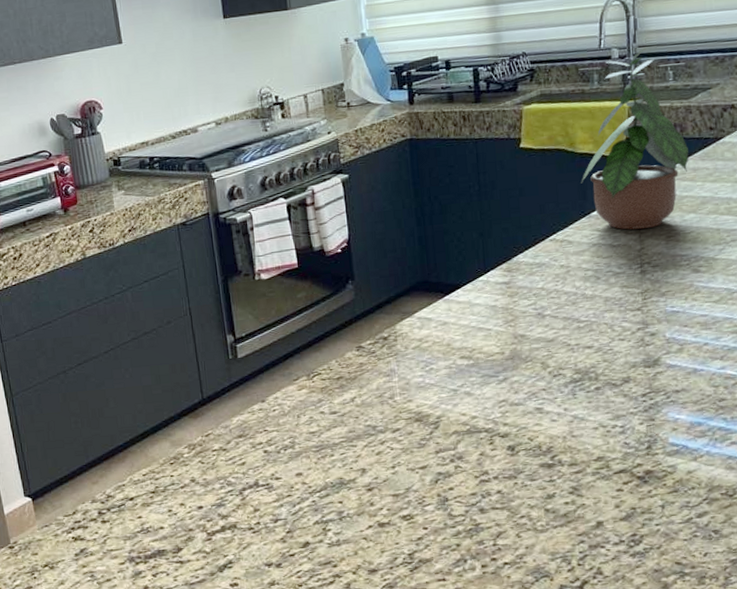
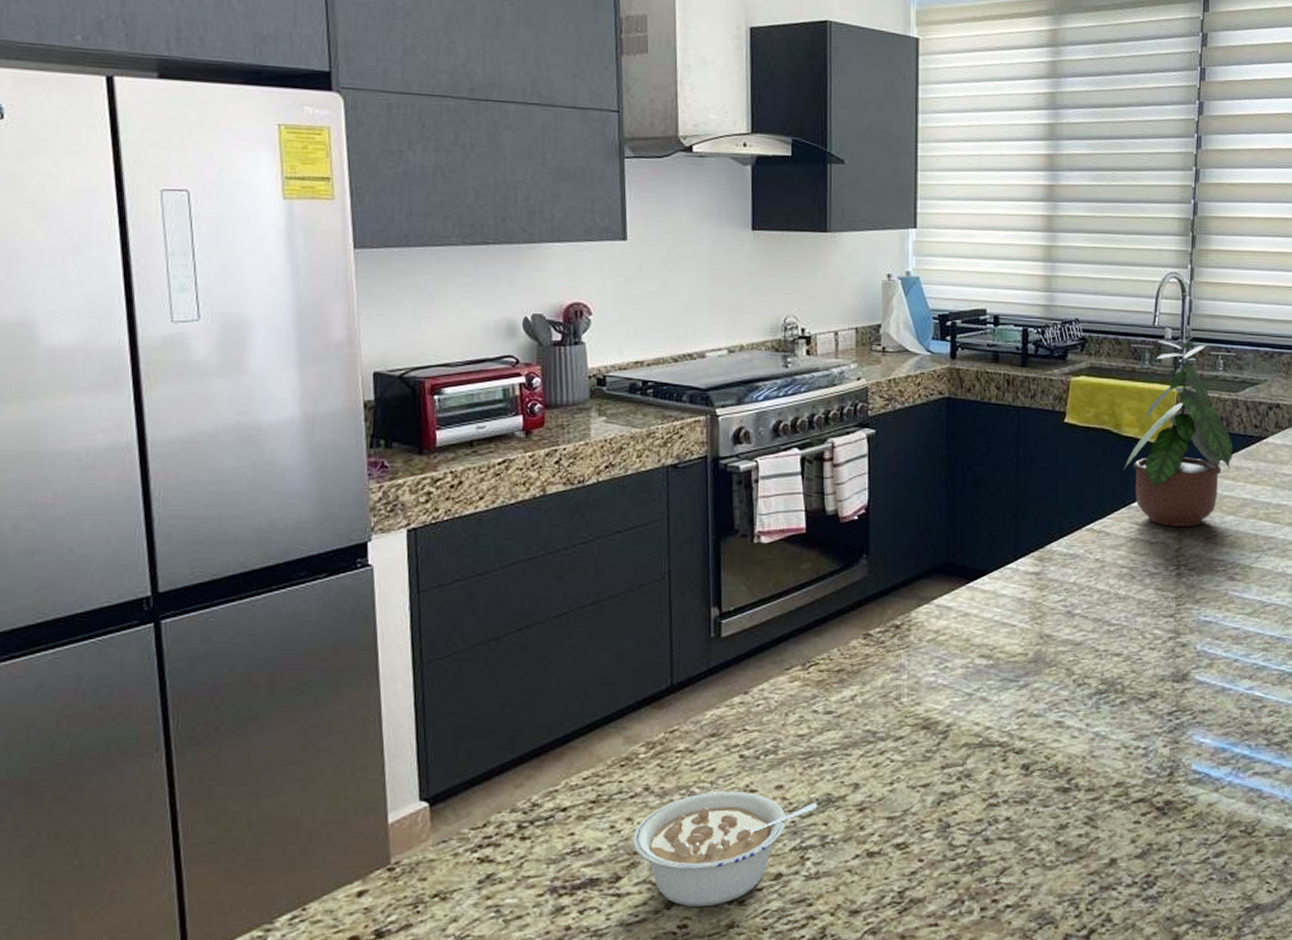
legume: none [186,479,333,570] -> present [632,791,818,908]

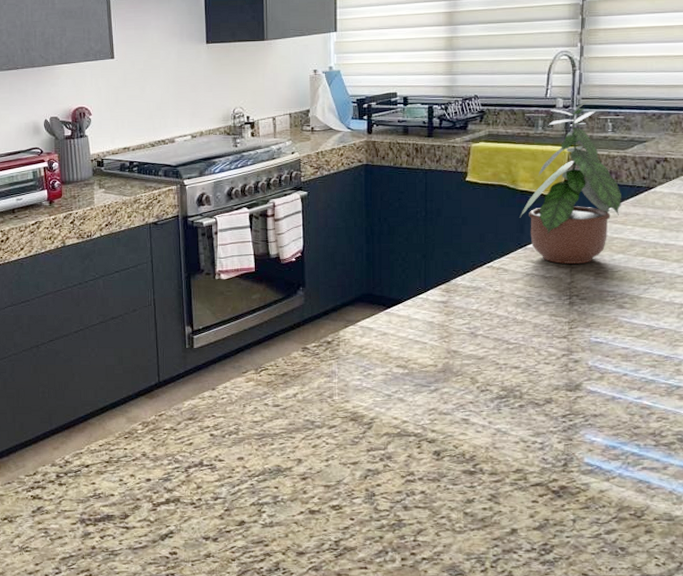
legume: present [632,791,818,908] -> none [135,459,270,541]

